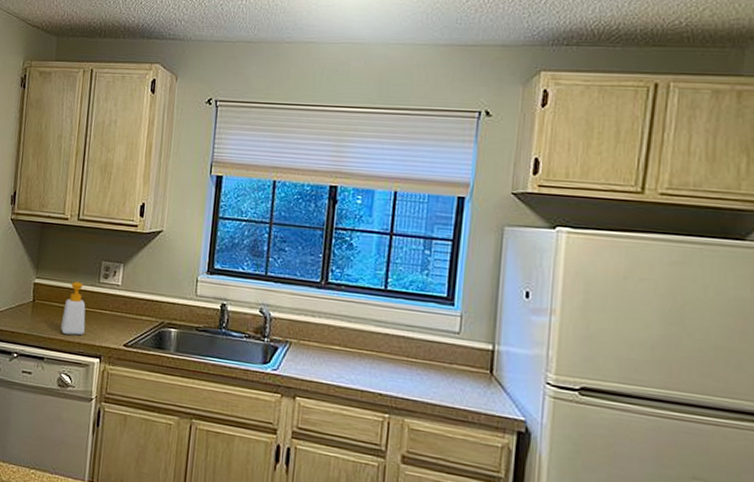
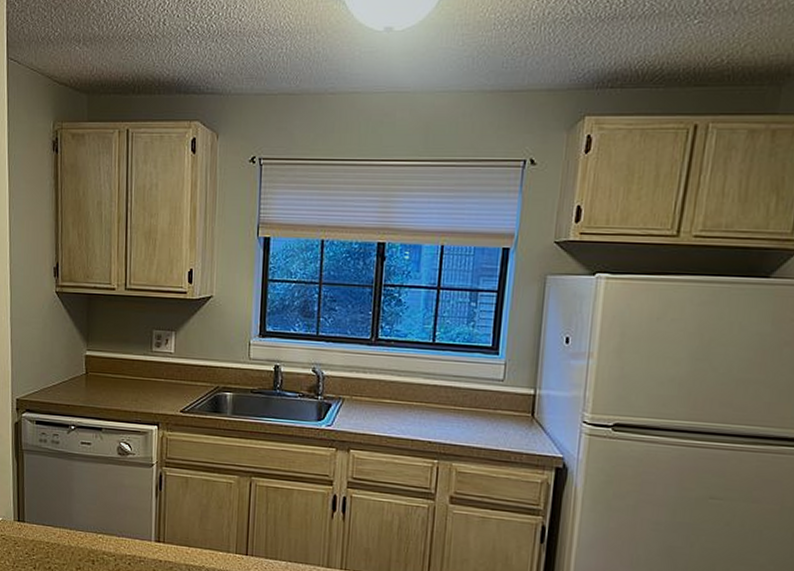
soap bottle: present [60,282,86,336] -> none [116,352,141,405]

